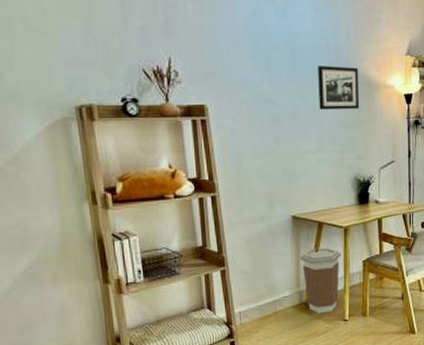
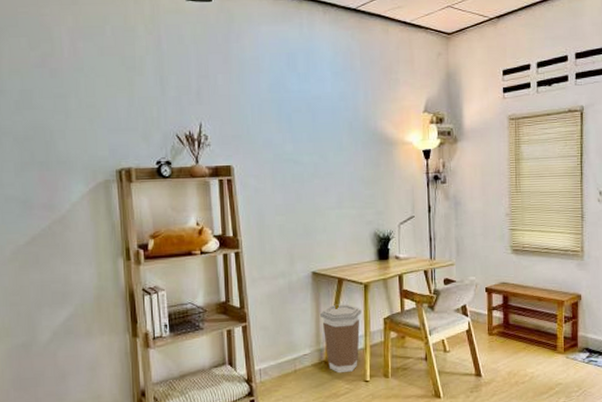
picture frame: present [318,66,360,110] -> none [337,125,378,168]

